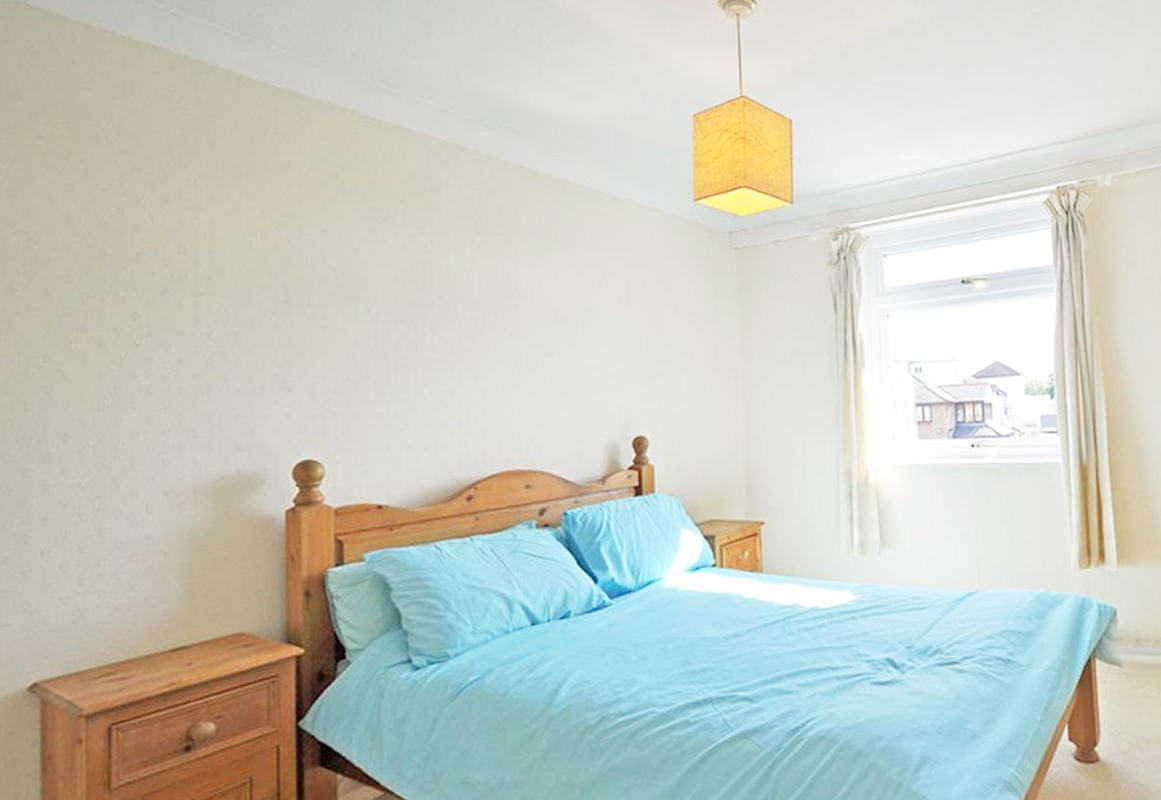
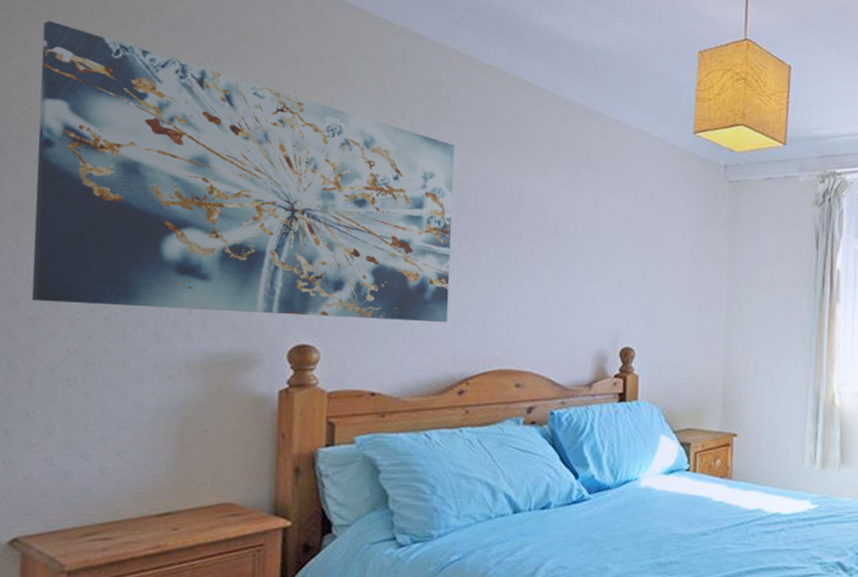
wall art: none [43,154,452,436] -> present [31,20,455,323]

